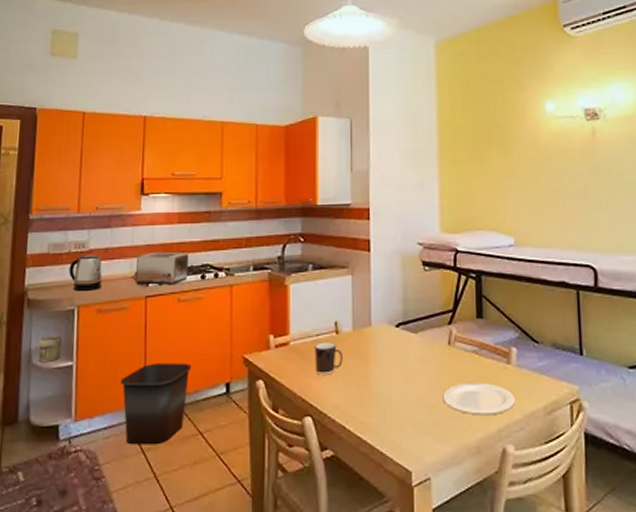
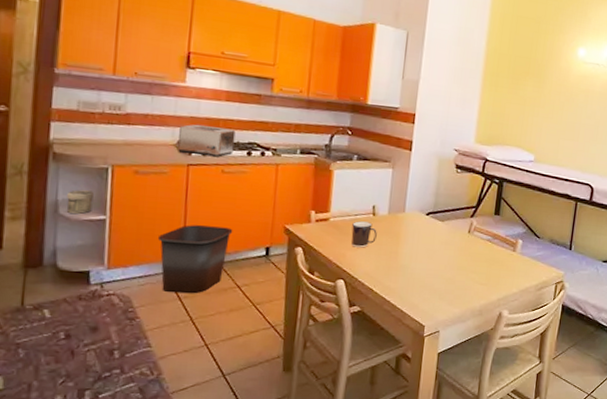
kettle: present [69,254,103,291] -> none [102,117,141,153]
plate: present [442,382,515,416] -> none [457,262,515,289]

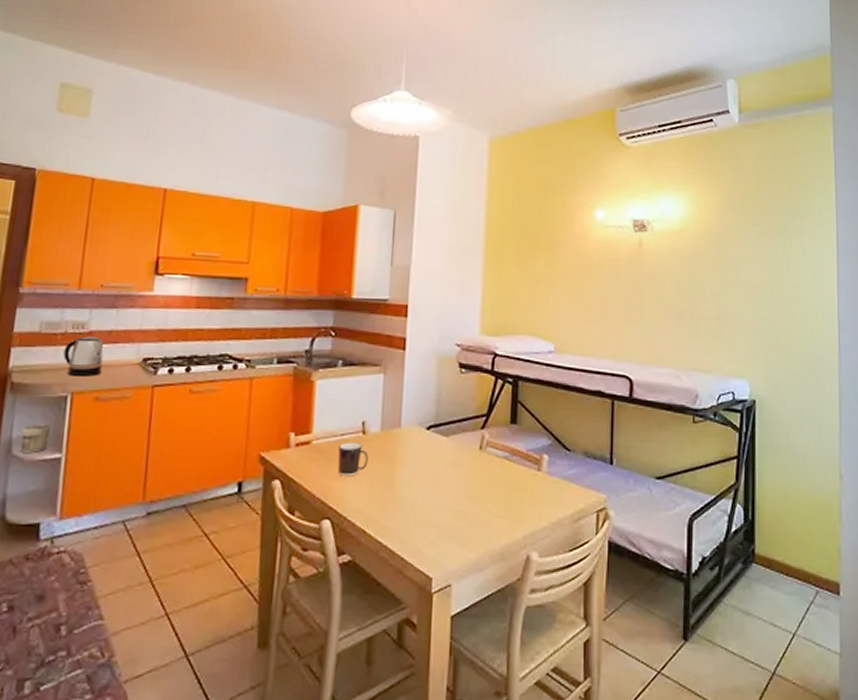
kettle: none [102,117,141,153] -> present [63,336,105,377]
waste bin: present [159,225,233,294] -> none [117,459,201,547]
toaster: present [178,124,236,158] -> none [142,337,206,375]

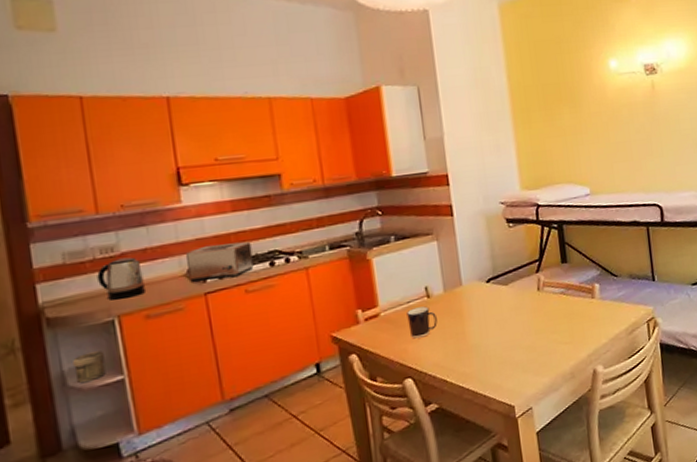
toaster: none [142,337,206,375] -> present [186,241,254,283]

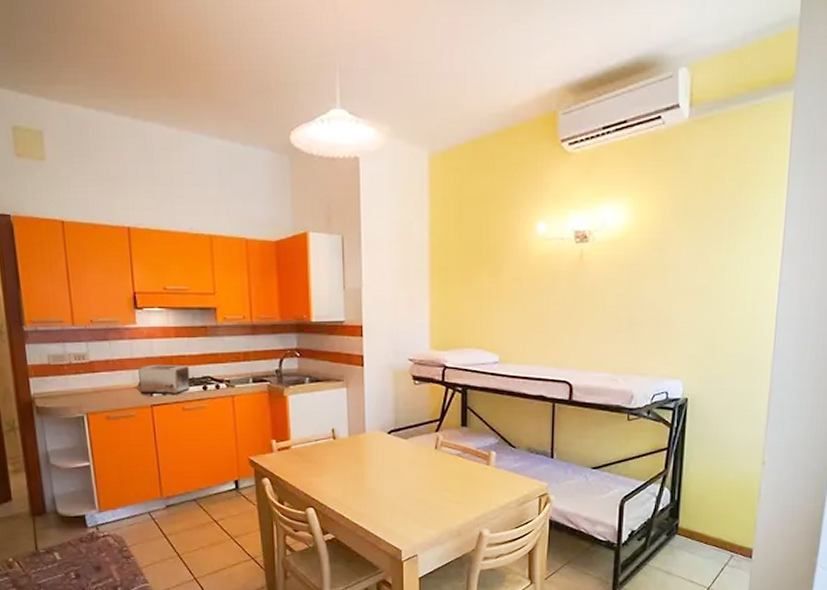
jar: present [73,350,106,383] -> none [54,440,77,463]
kettle: present [97,257,145,301] -> none [72,366,107,400]
mug: present [407,306,438,339] -> none [314,446,340,474]

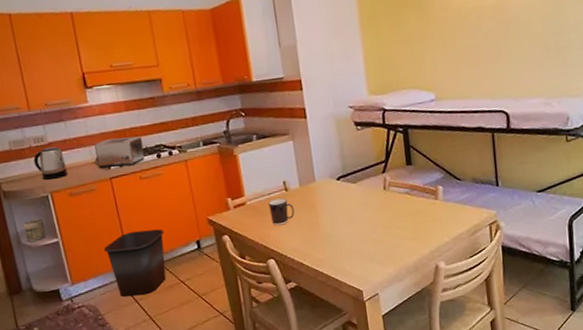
jar: none [54,440,77,463] -> present [23,218,46,242]
kettle: none [72,366,107,400] -> present [33,146,68,180]
waste bin: none [137,464,202,531] -> present [104,229,166,297]
mug: none [314,446,340,474] -> present [268,198,295,226]

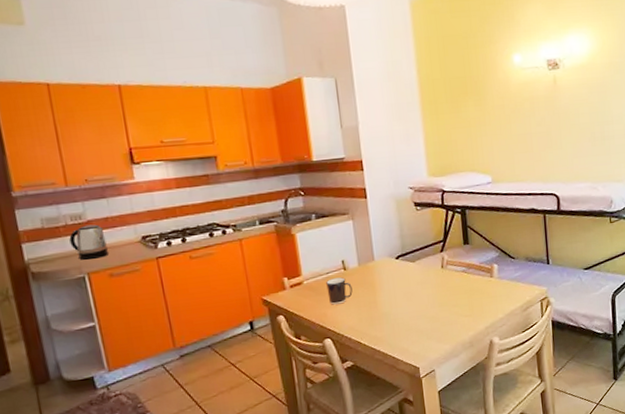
jar: present [23,218,46,242] -> none [54,301,81,327]
toaster: present [94,136,145,169] -> none [140,214,196,248]
waste bin: present [104,229,166,297] -> none [147,310,215,383]

